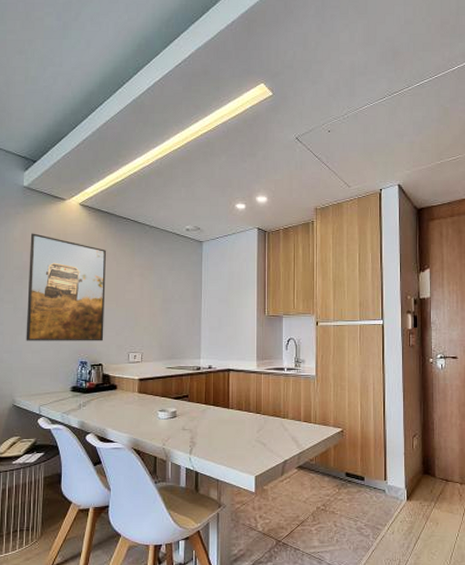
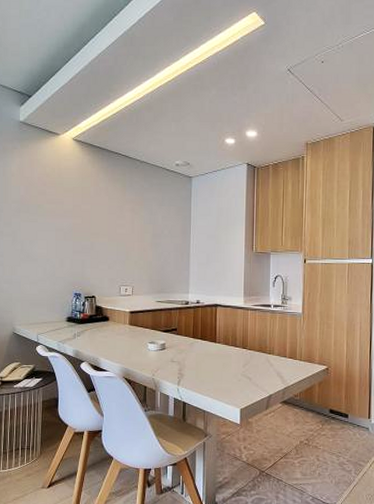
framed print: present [26,233,106,341] -> none [24,168,98,274]

